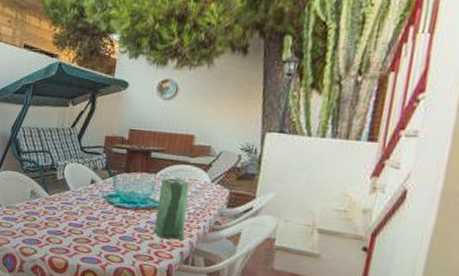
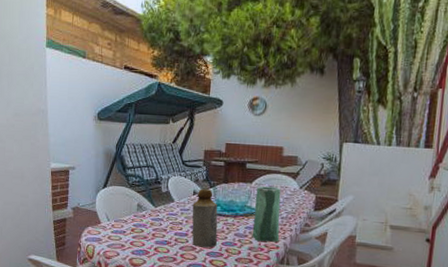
bottle: none [87,178,117,242] -> present [192,189,218,248]

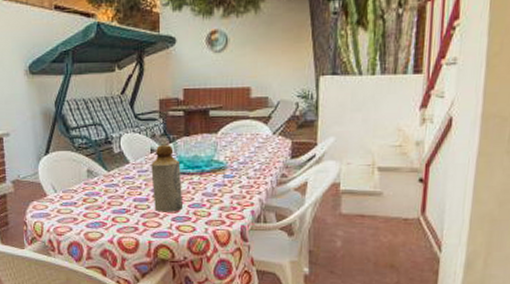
vase: present [252,186,281,242] -> none [222,135,254,199]

